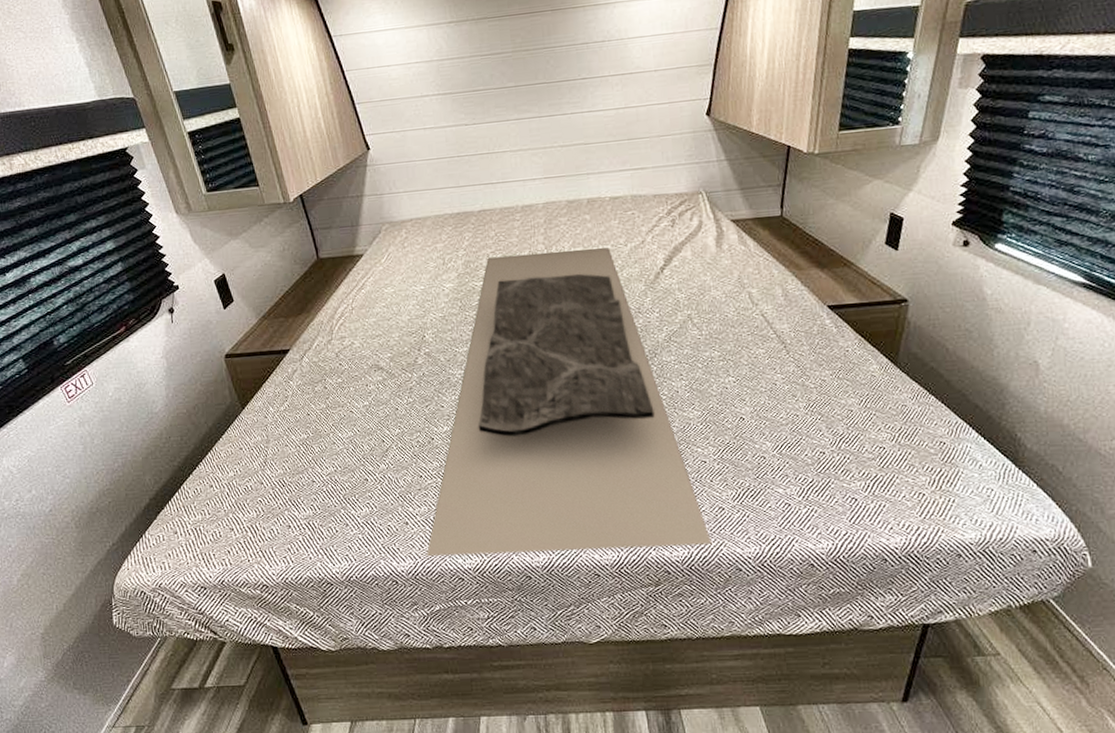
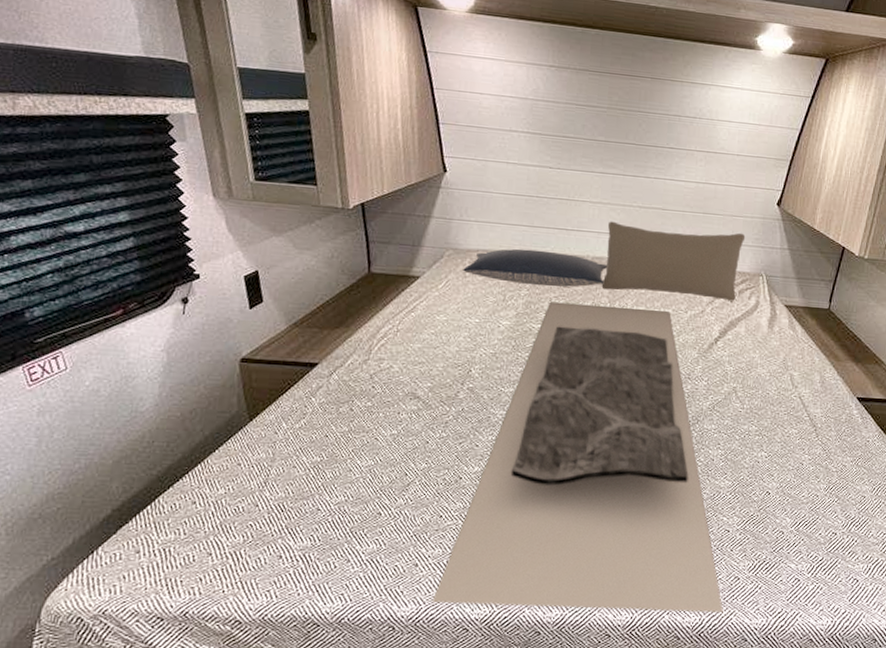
pillow: none [401,207,538,246] -> present [463,248,607,287]
pillow: none [531,152,677,237] -> present [601,221,746,301]

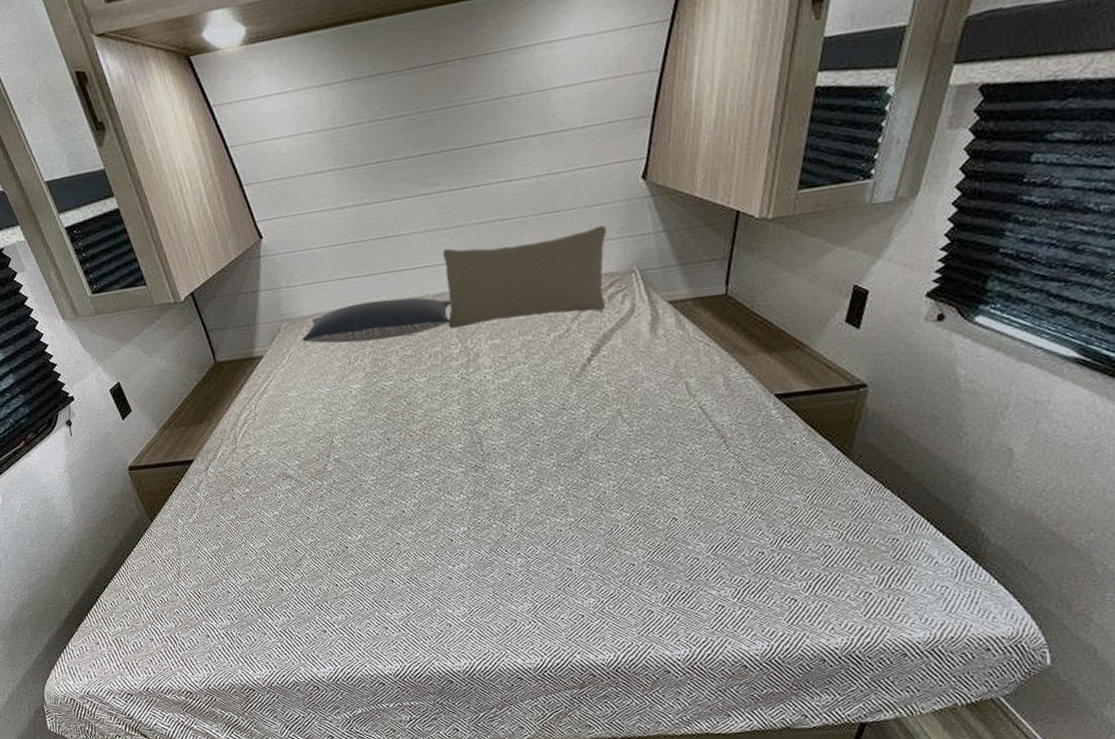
throw blanket: present [431,301,723,612] -> none [346,338,639,663]

